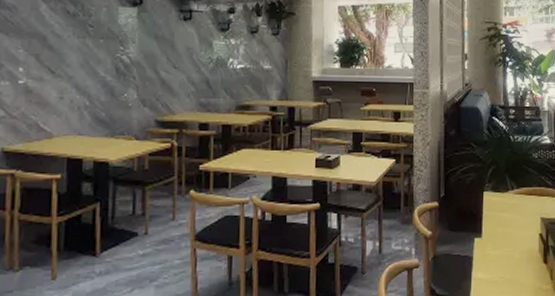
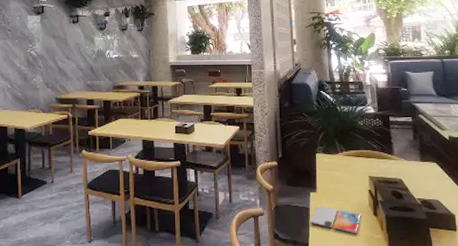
smartphone: none [473,253,530,286] -> present [310,205,361,234]

